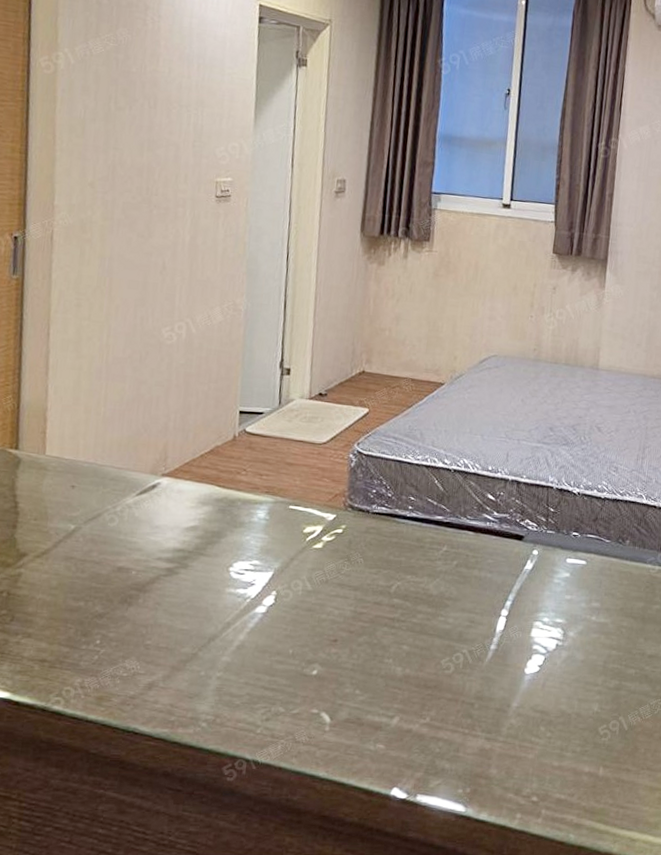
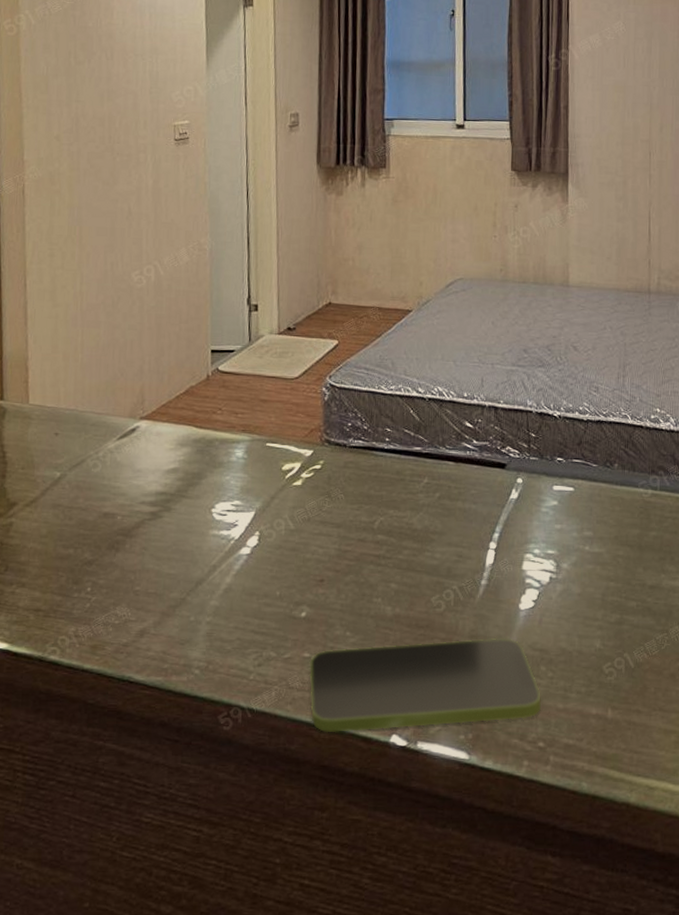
phone: none [315,699,539,785] -> present [309,637,542,732]

